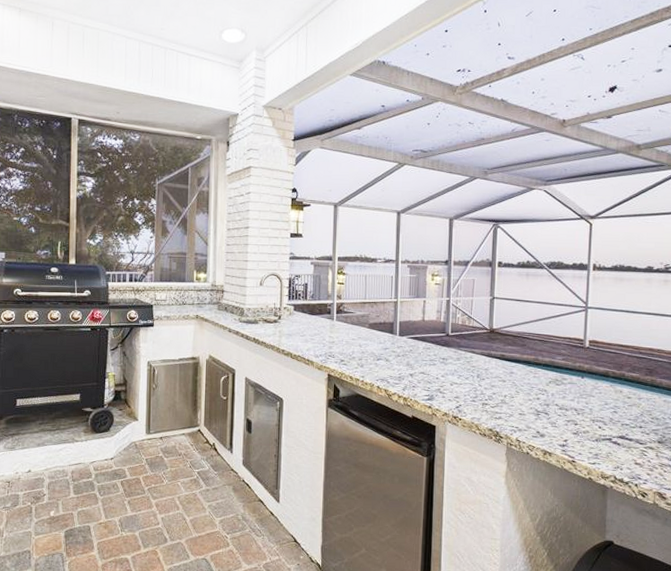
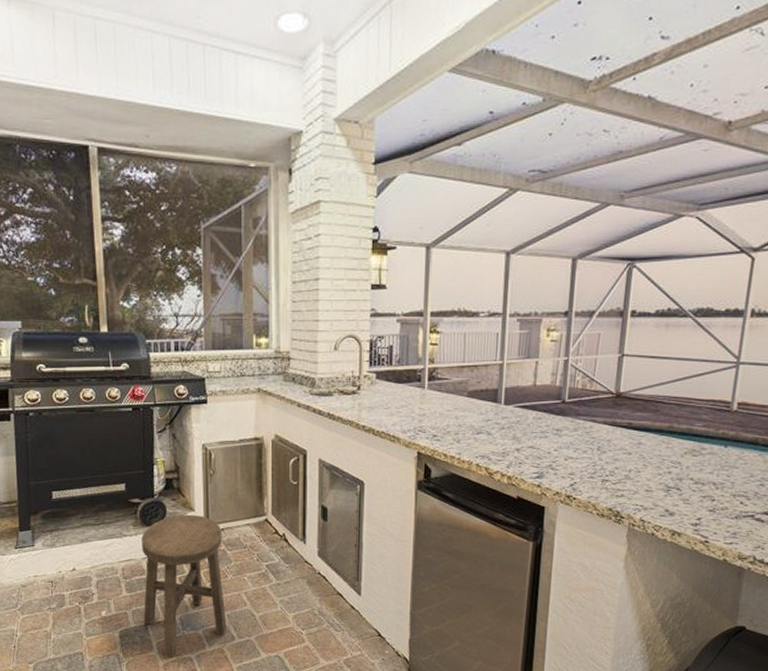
stool: none [87,423,161,558] -> present [142,514,227,657]

